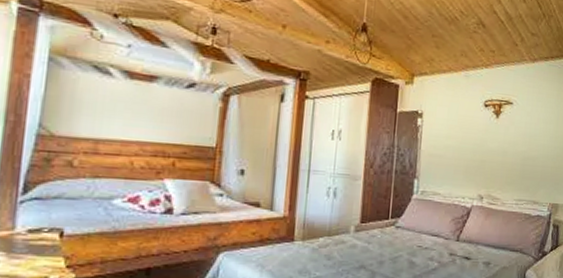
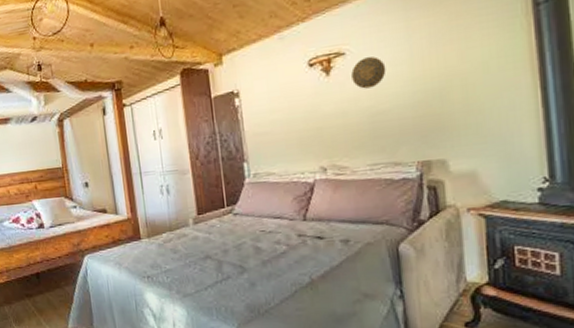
decorative plate: none [514,110,540,137] -> present [351,56,386,89]

